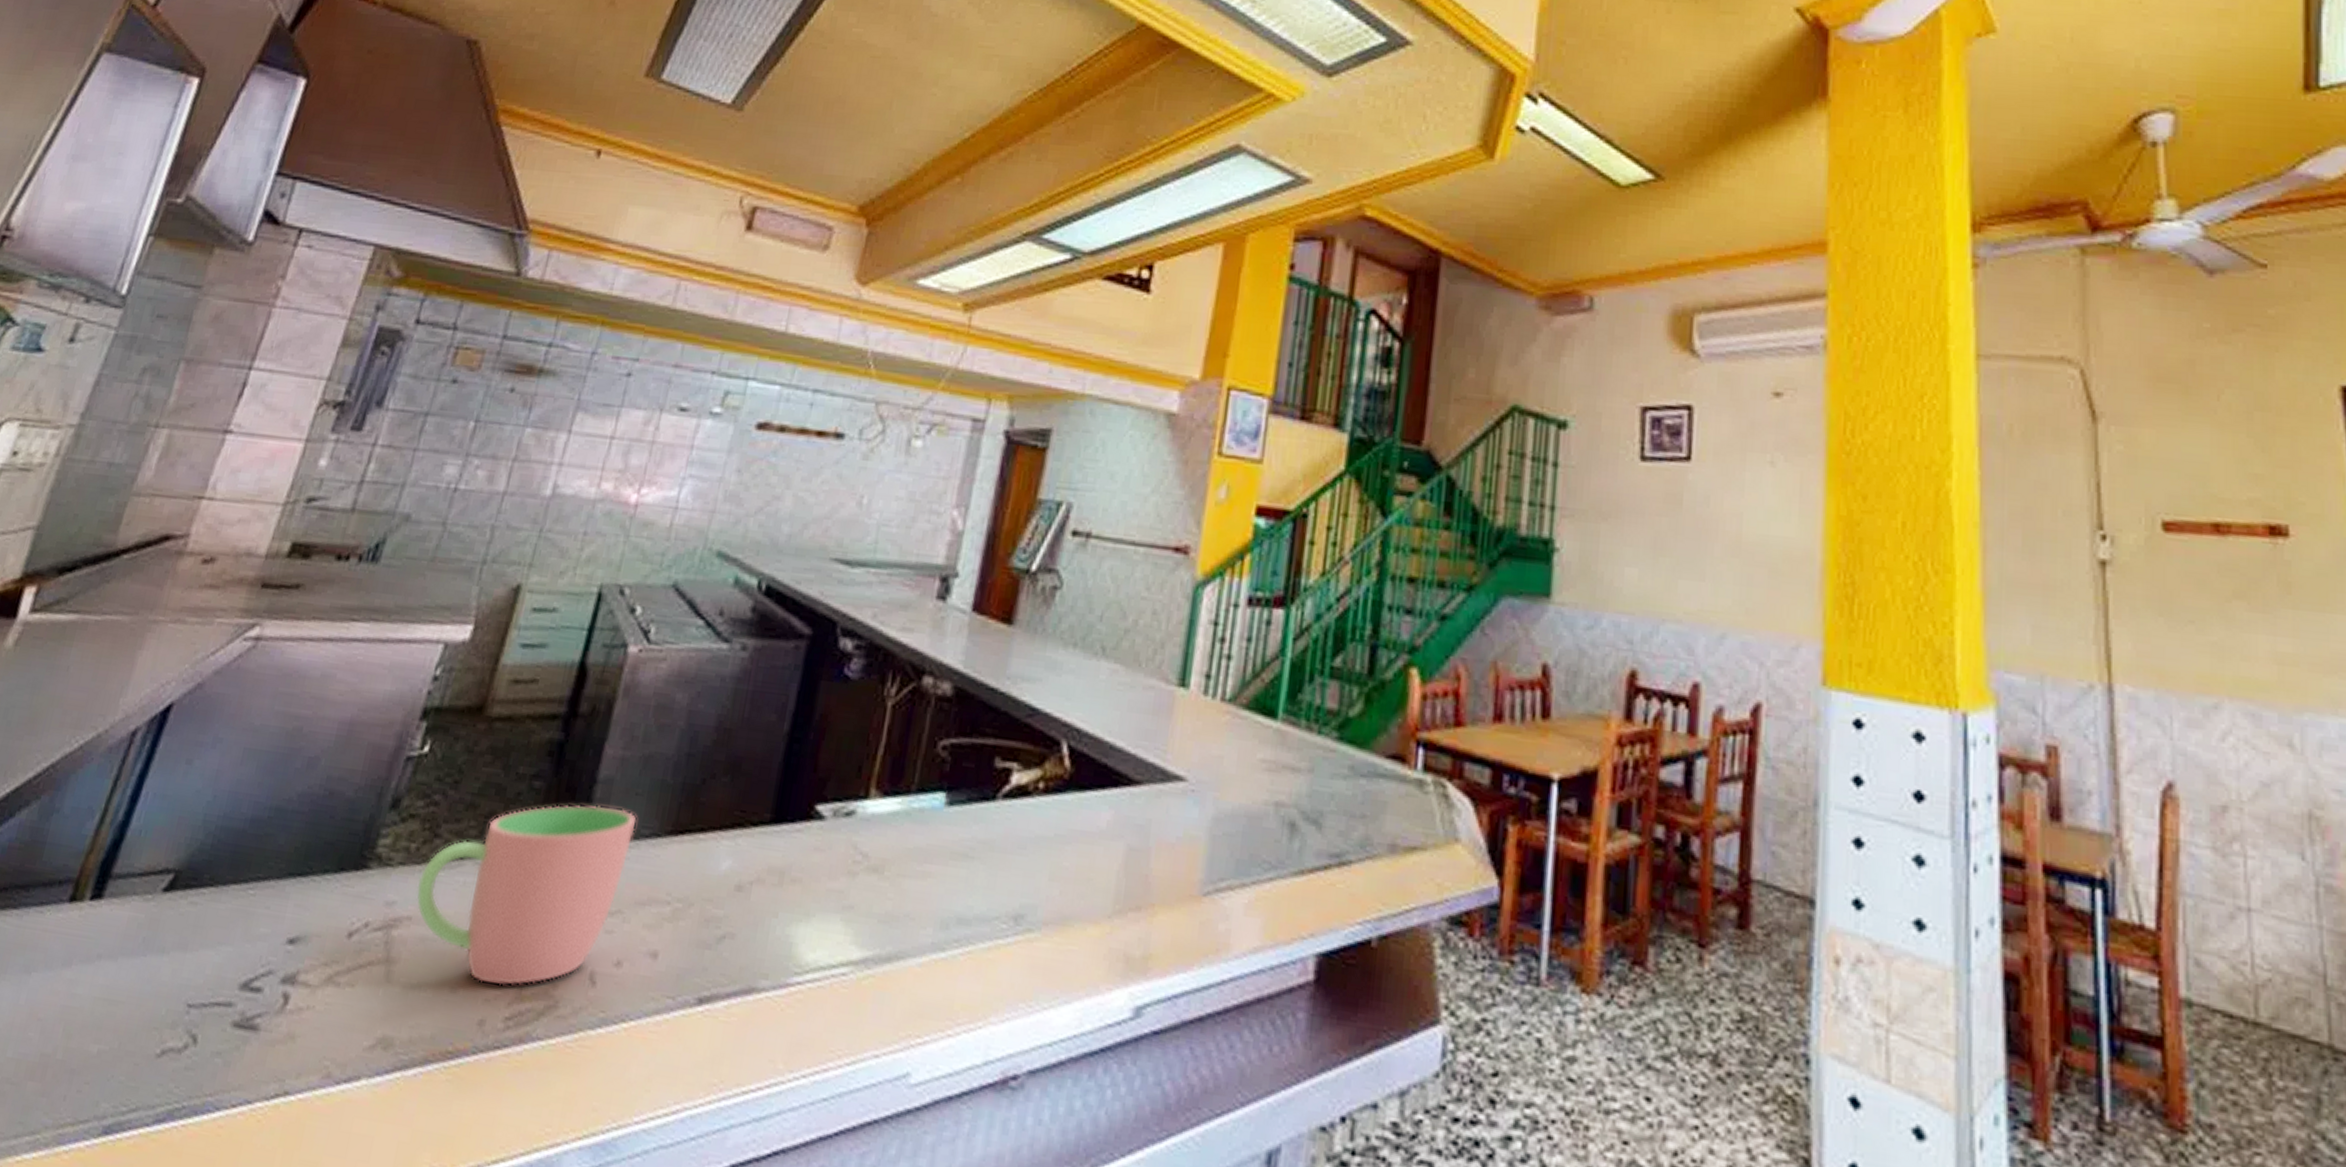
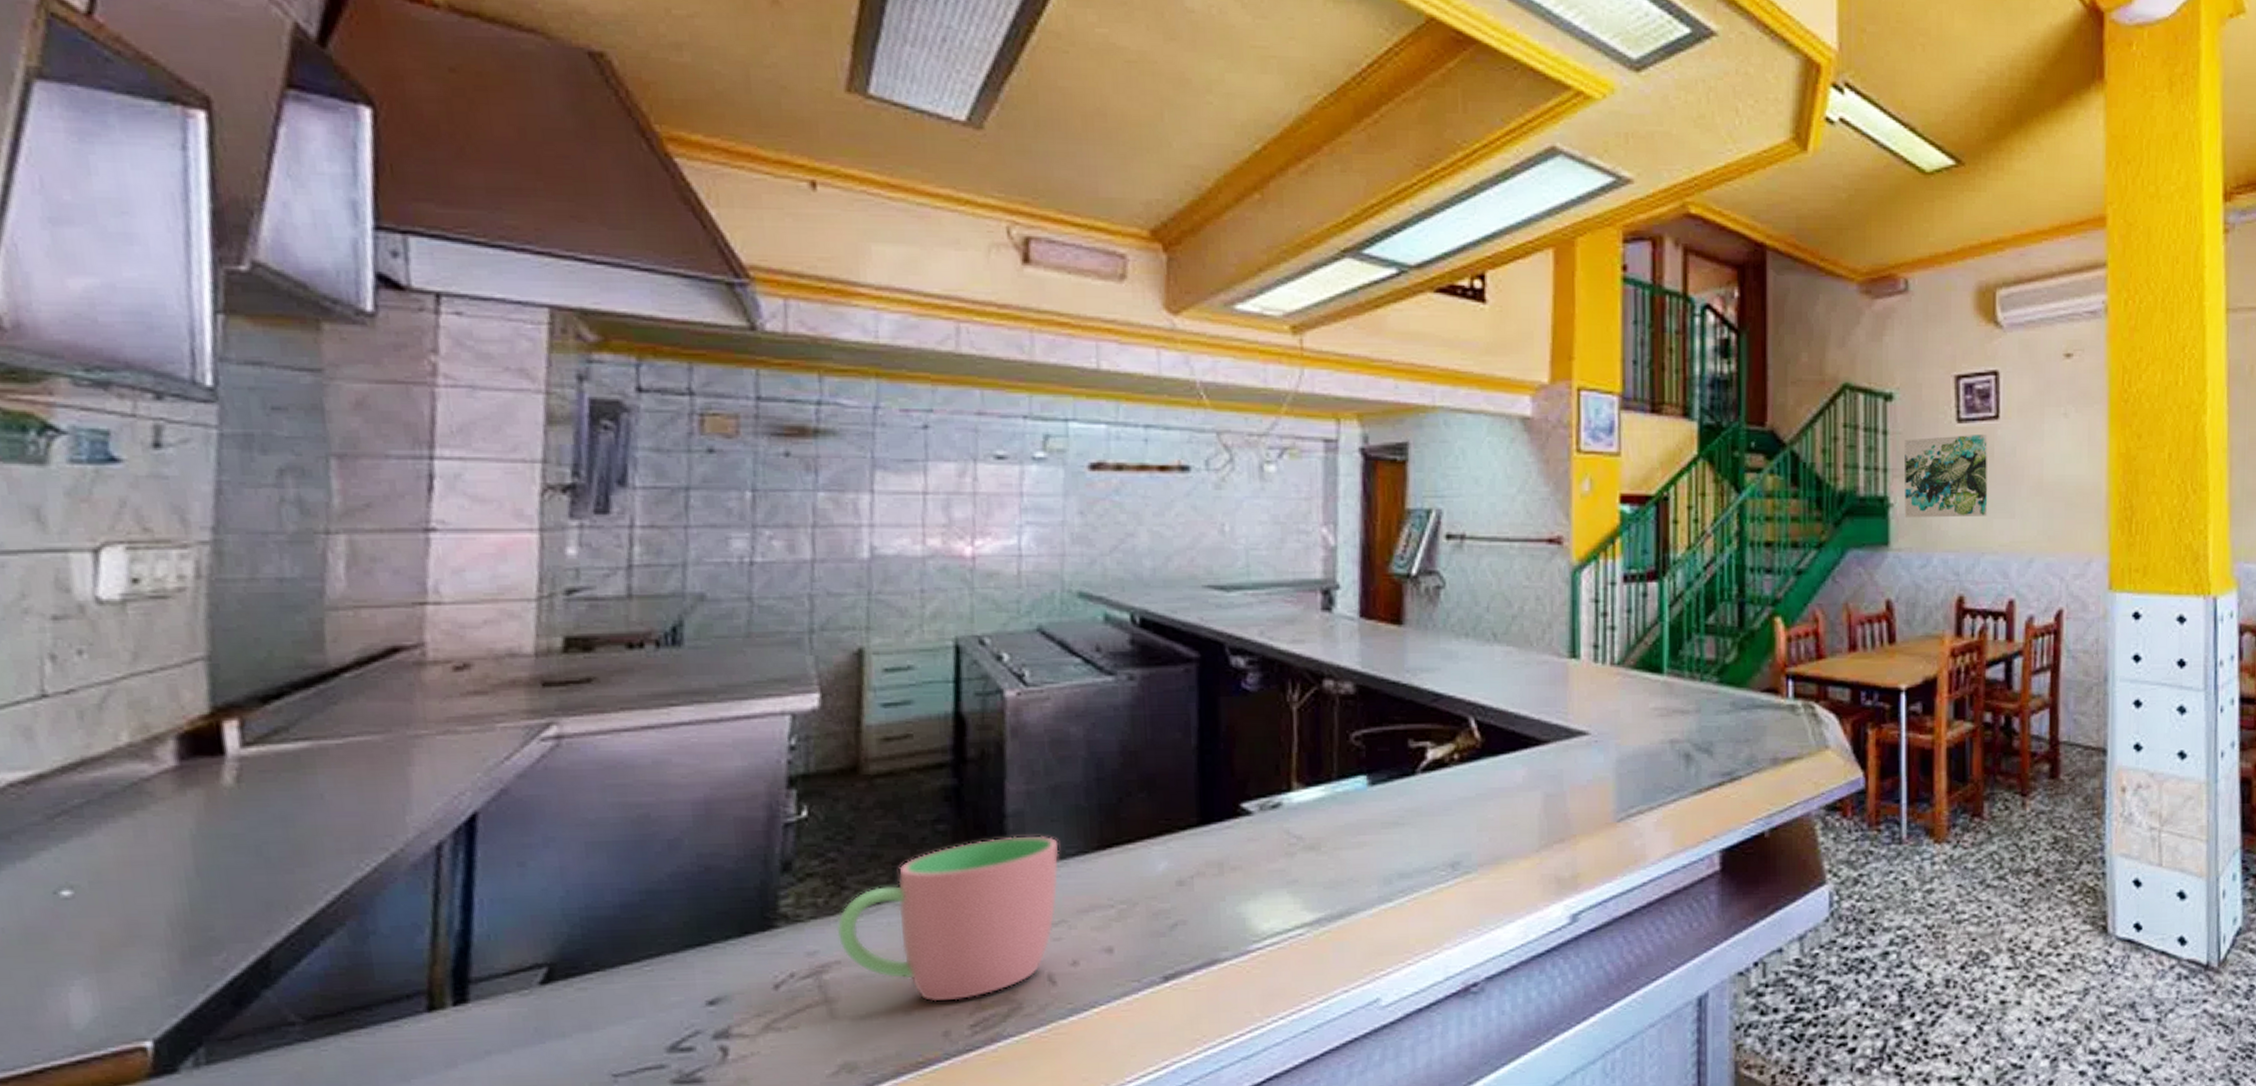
wall art: none [1571,474,1676,575] -> present [1904,433,1988,518]

